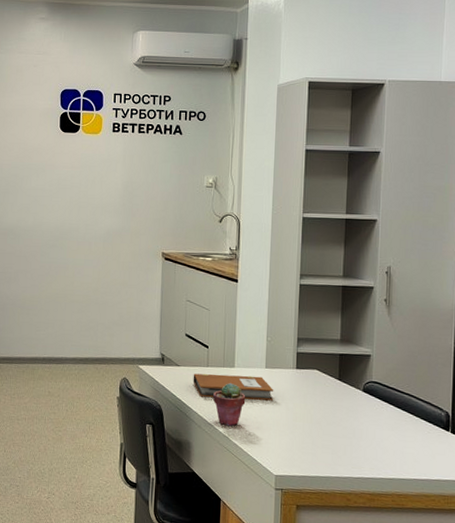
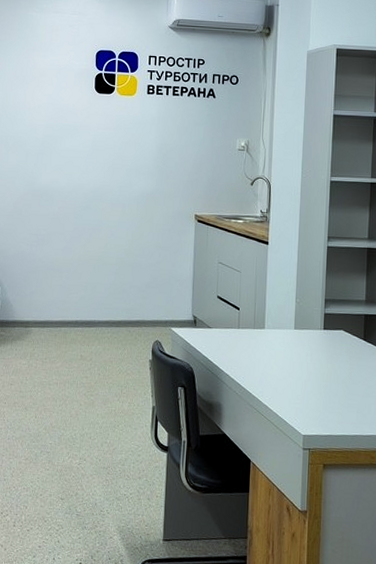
notebook: present [193,373,274,401] -> none [224,335,303,362]
potted succulent: present [213,382,246,427] -> none [244,343,275,388]

